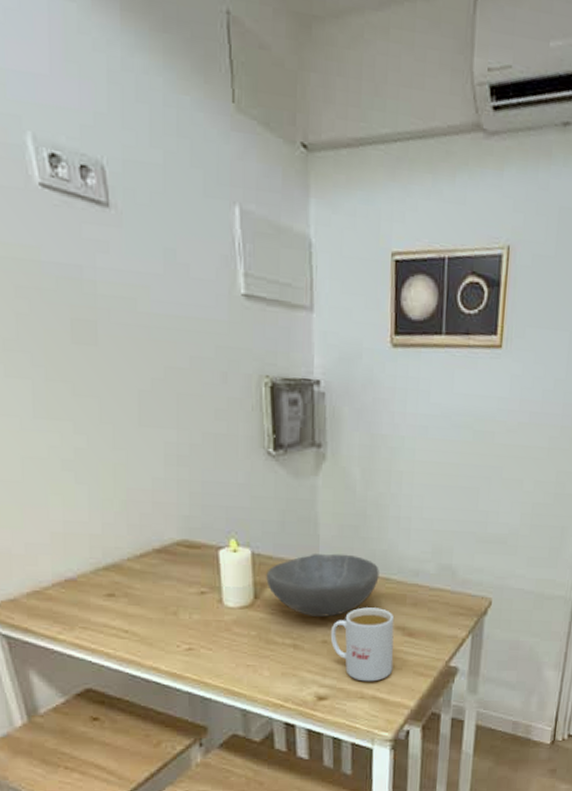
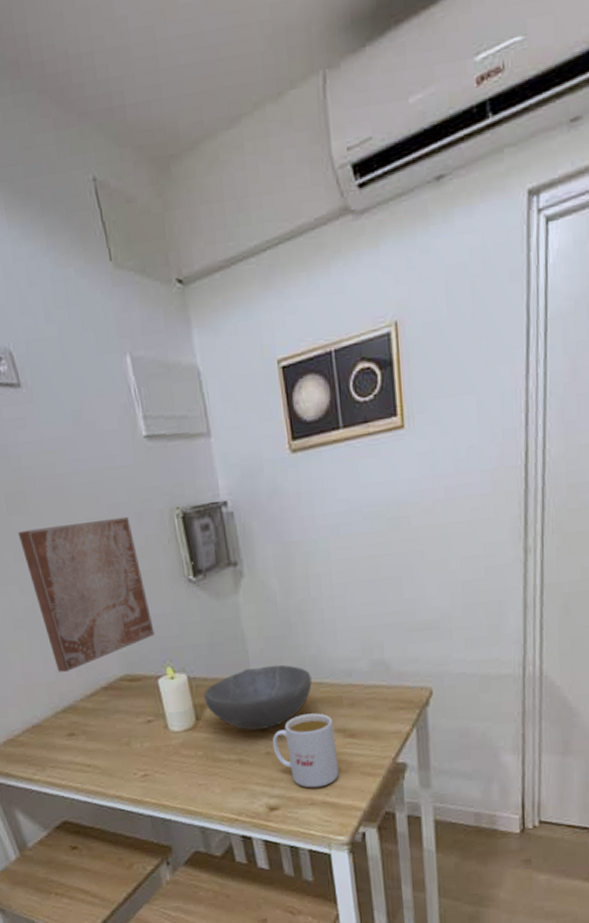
wall art: none [82,363,223,526] -> present [18,516,155,672]

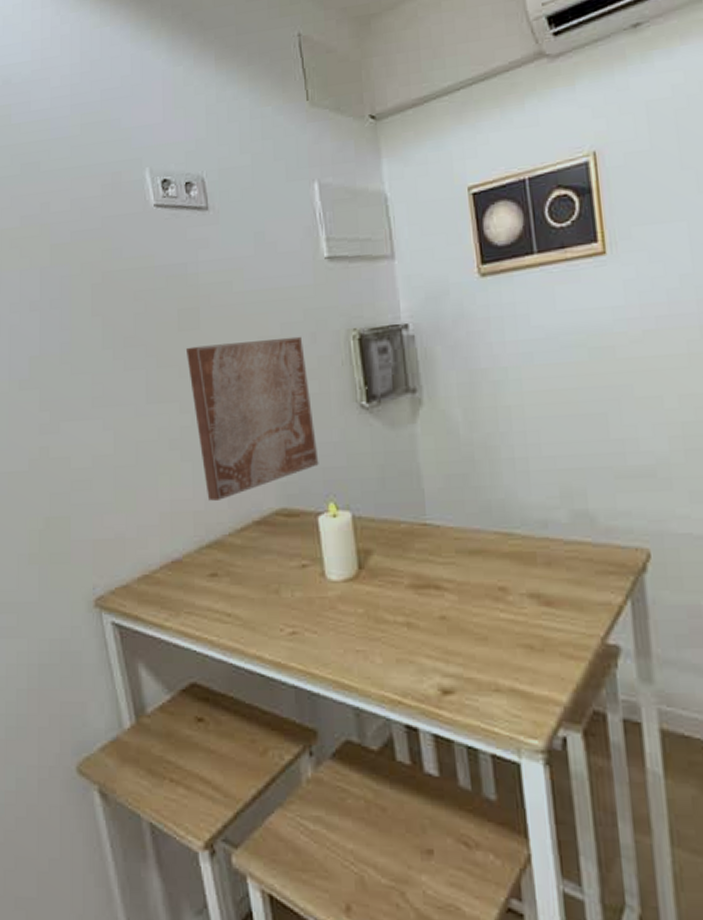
bowl: present [204,665,312,730] -> none [369,508,499,586]
mug: present [272,713,340,788] -> none [448,571,533,669]

